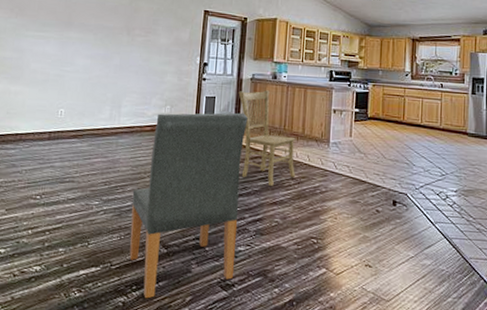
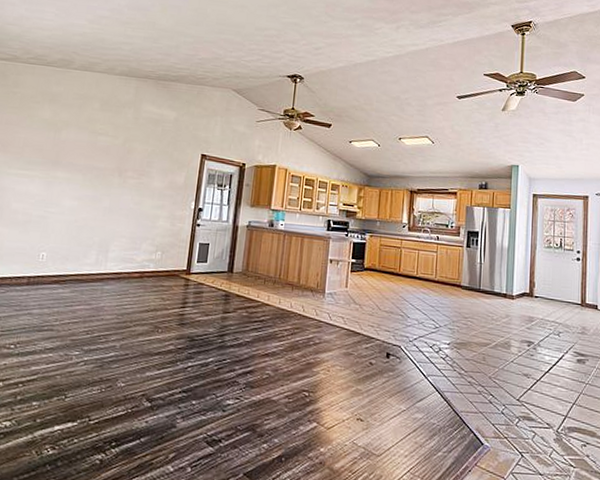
dining chair: present [129,112,248,299] -> none [109,259,242,456]
dining chair: present [238,90,296,186] -> none [233,238,290,337]

